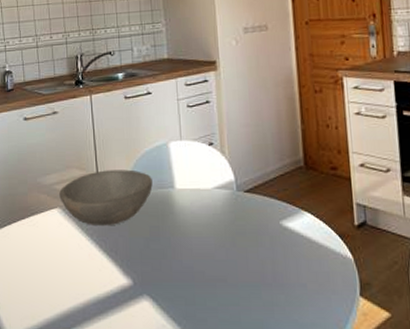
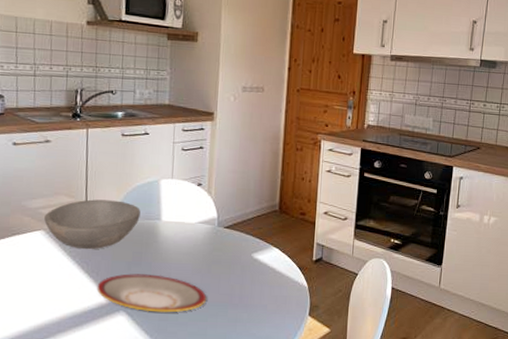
plate: none [117,251,236,296] -> present [97,273,207,313]

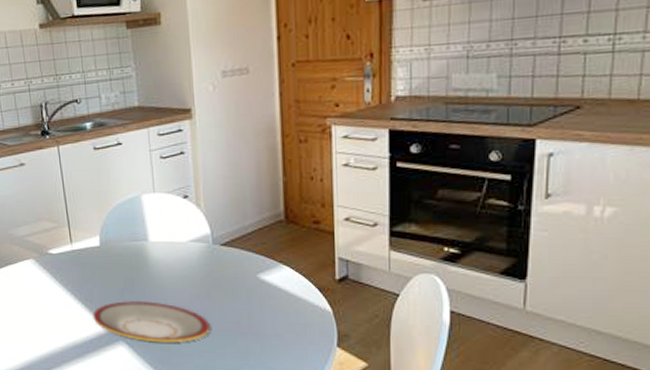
bowl: present [44,199,141,250] -> none [31,222,126,277]

